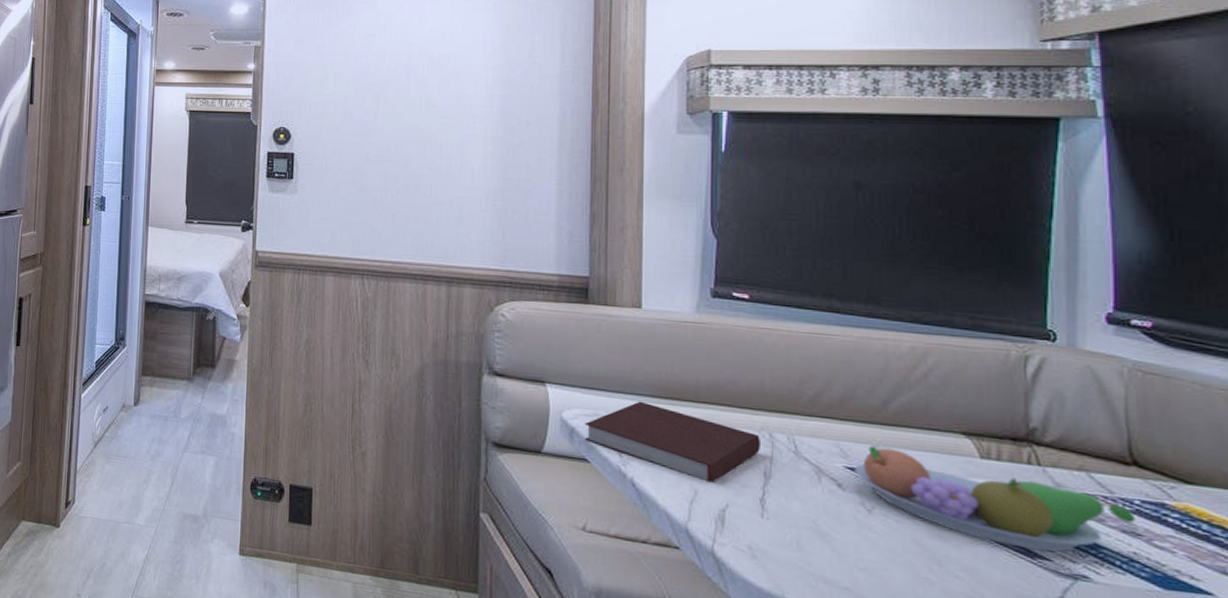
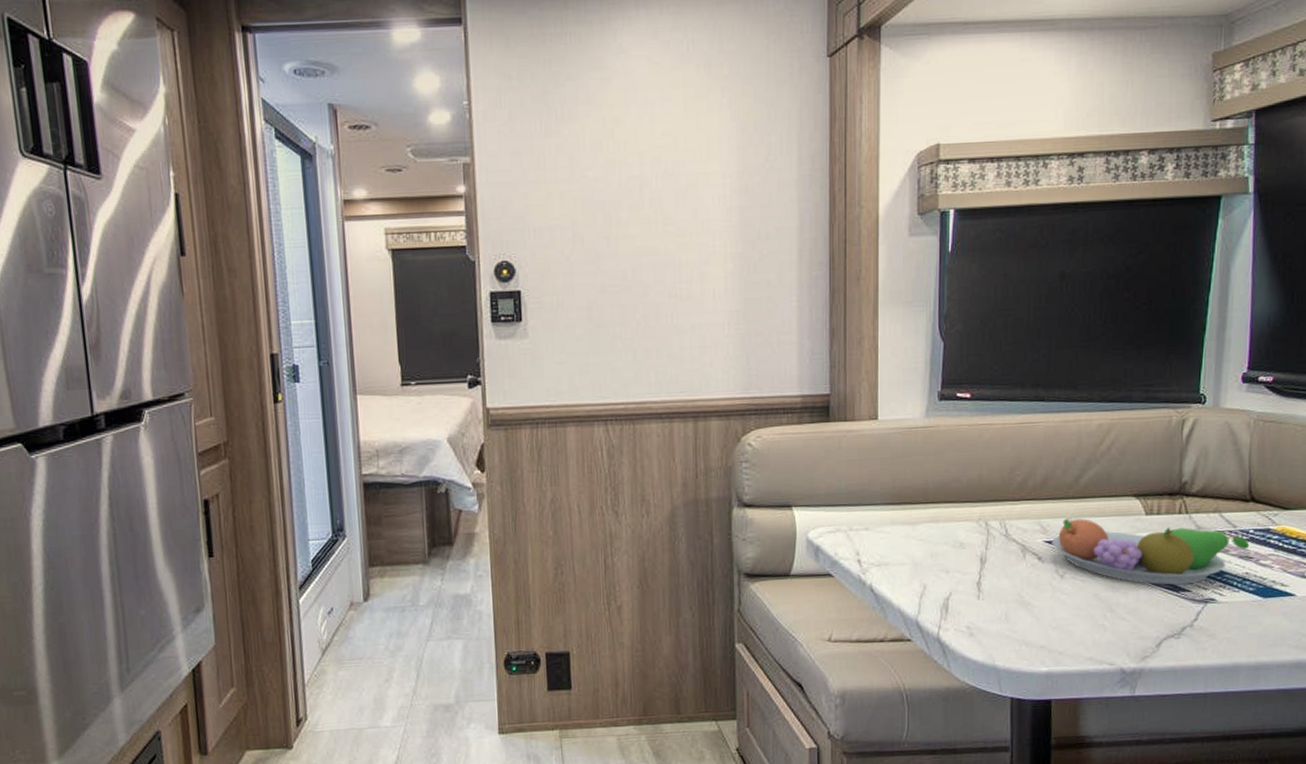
notebook: present [584,401,762,483] -> none [828,510,979,576]

